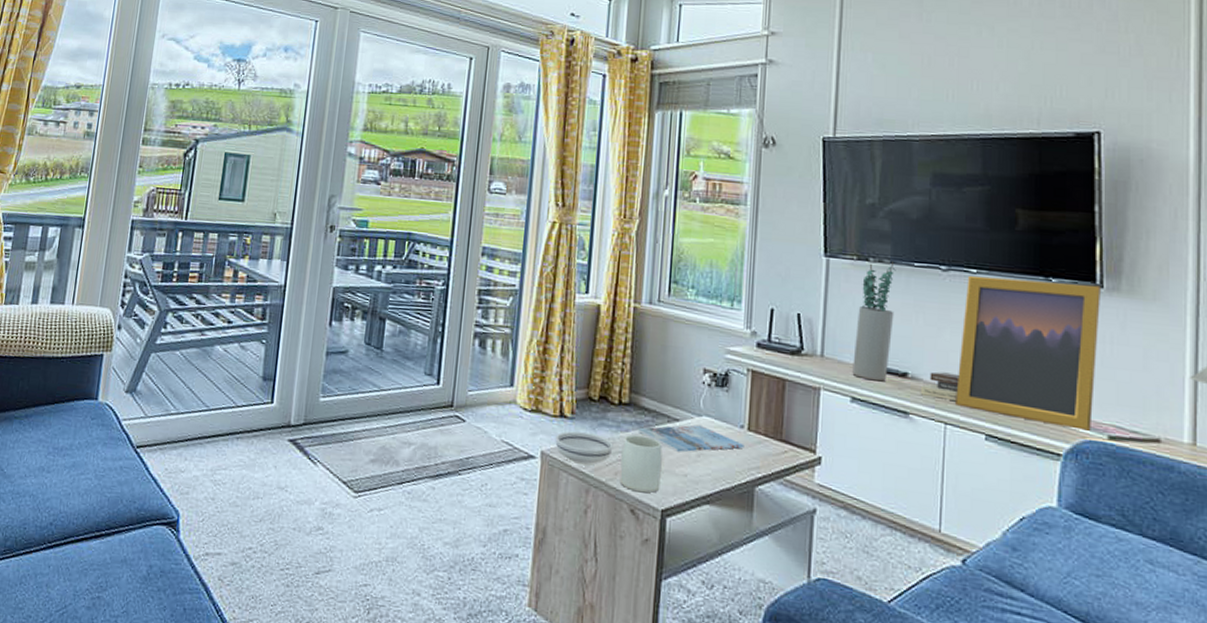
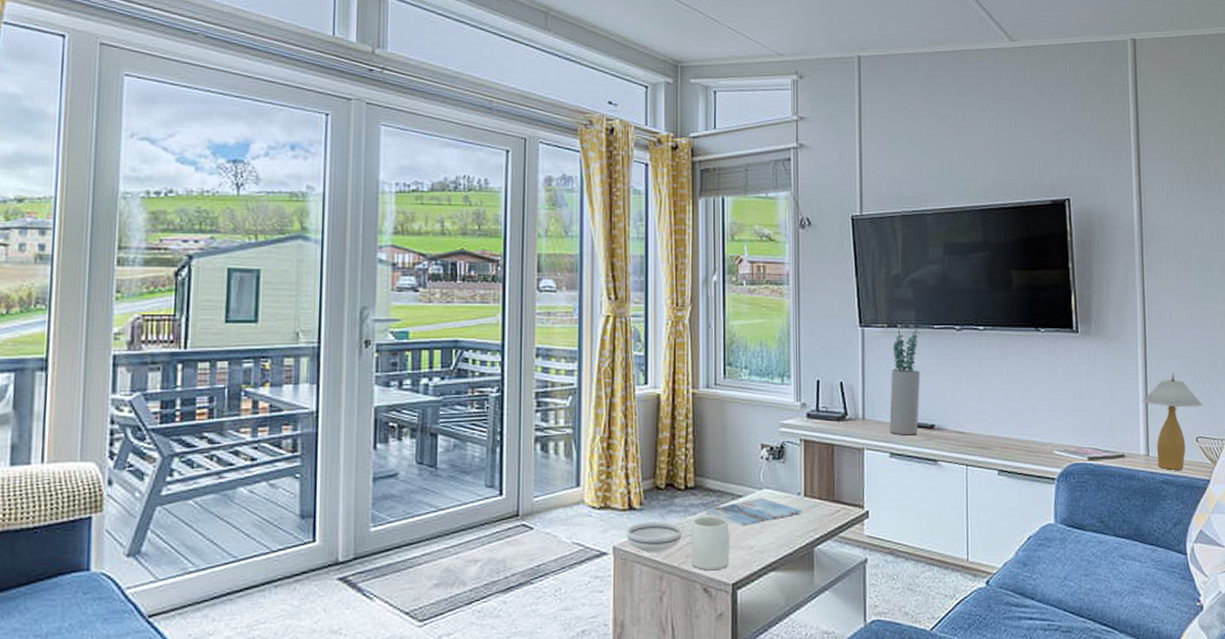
books: present [920,371,959,401] -> none [945,420,976,444]
picture frame: present [956,275,1100,432] -> none [973,331,1077,456]

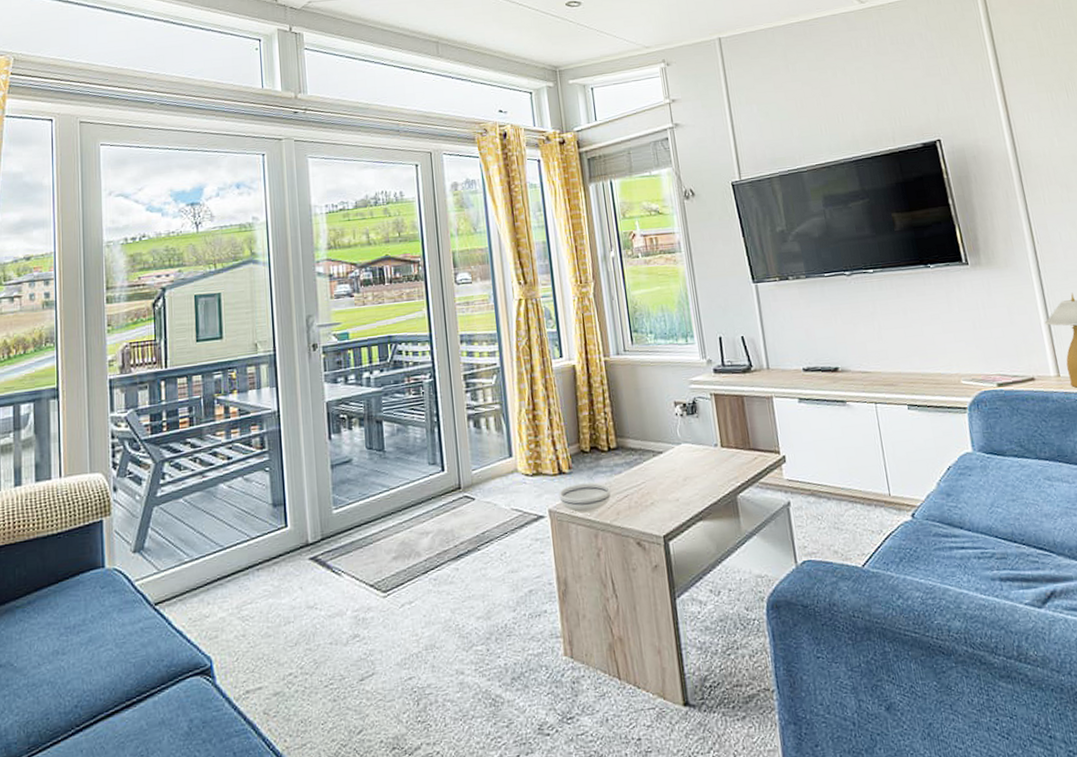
mug: present [691,516,730,571] -> none [618,473,658,526]
magazine: present [703,498,802,526] -> none [628,452,721,481]
vase: present [889,325,921,436] -> none [787,275,823,381]

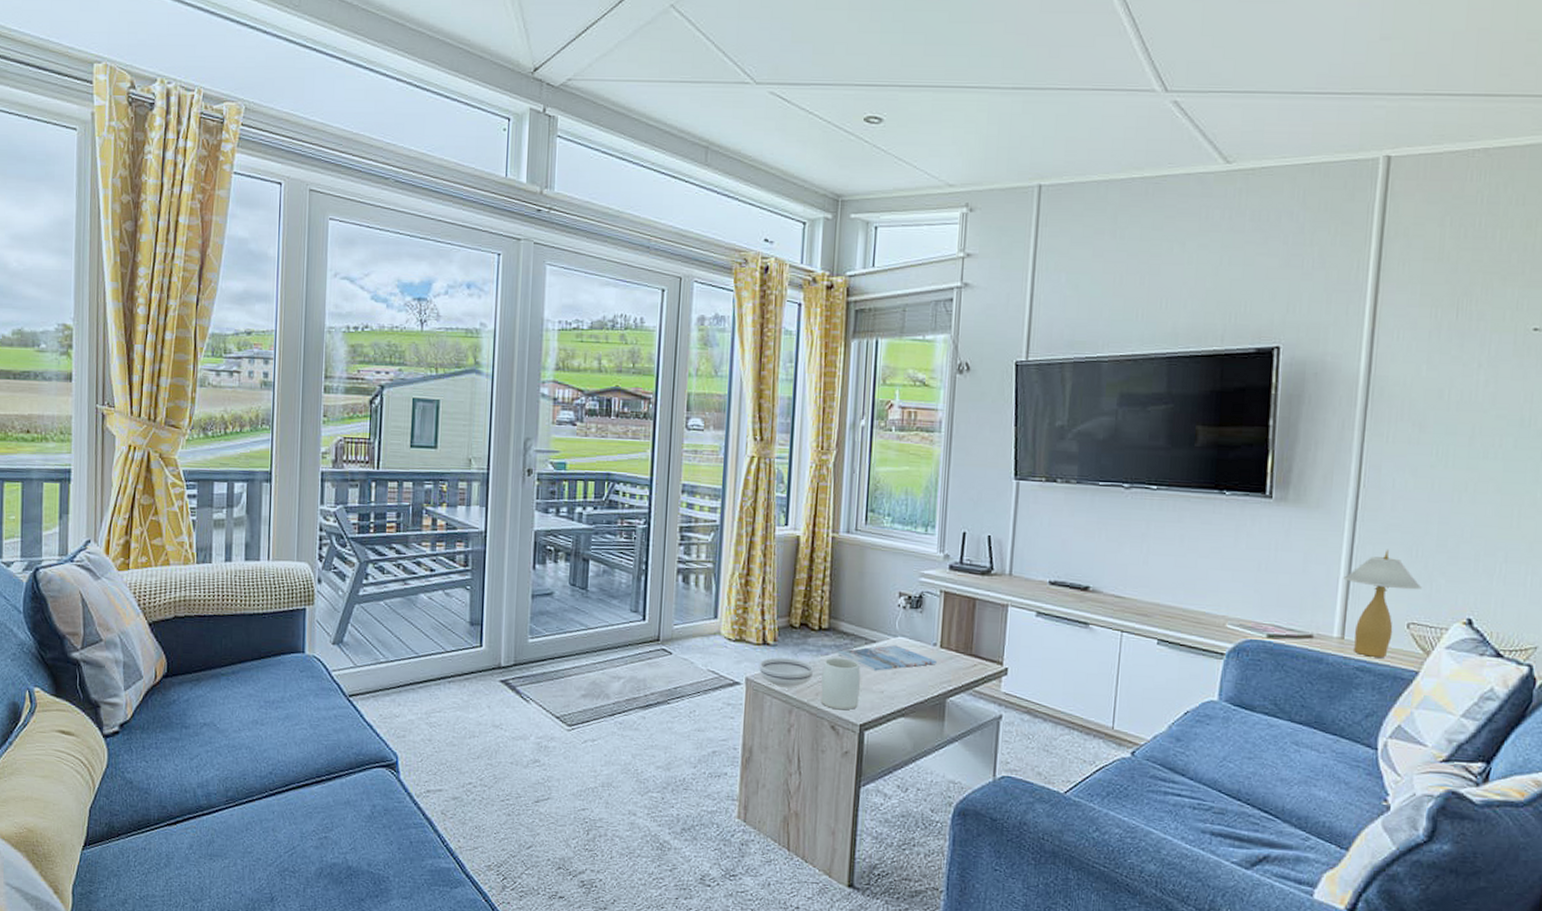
mug: none [618,473,658,526] -> present [820,657,861,711]
magazine: none [628,452,721,481] -> present [836,645,937,671]

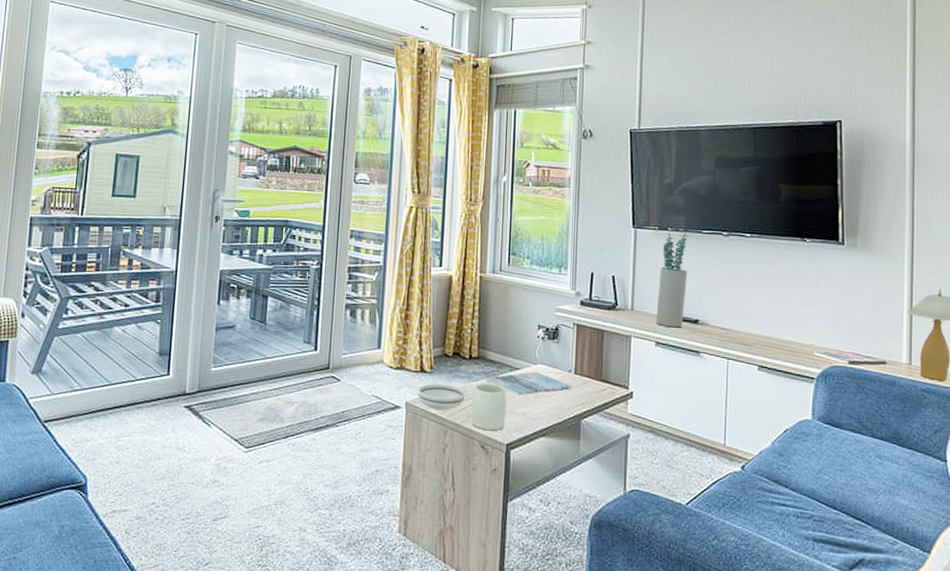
vase: none [1038,481,1082,596] -> present [656,229,689,328]

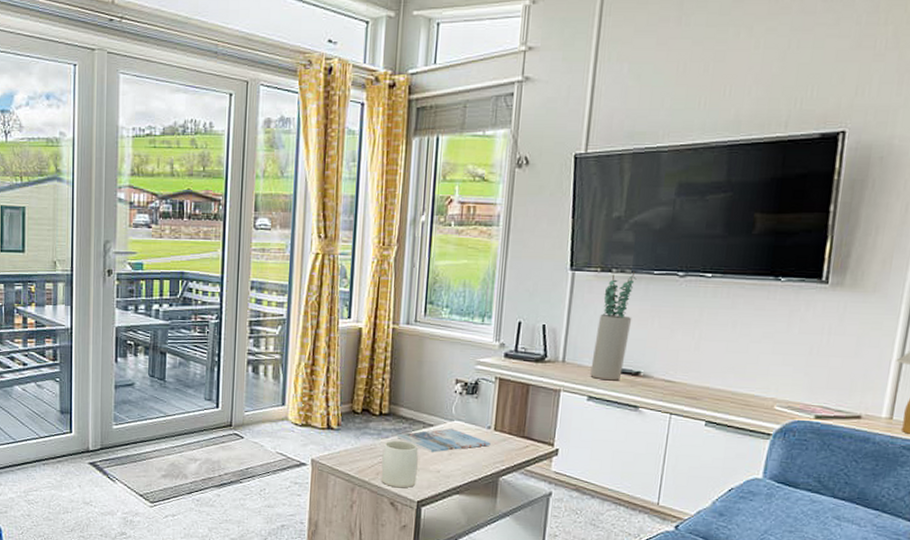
bowl: present [417,383,466,412] -> none [323,440,375,469]

